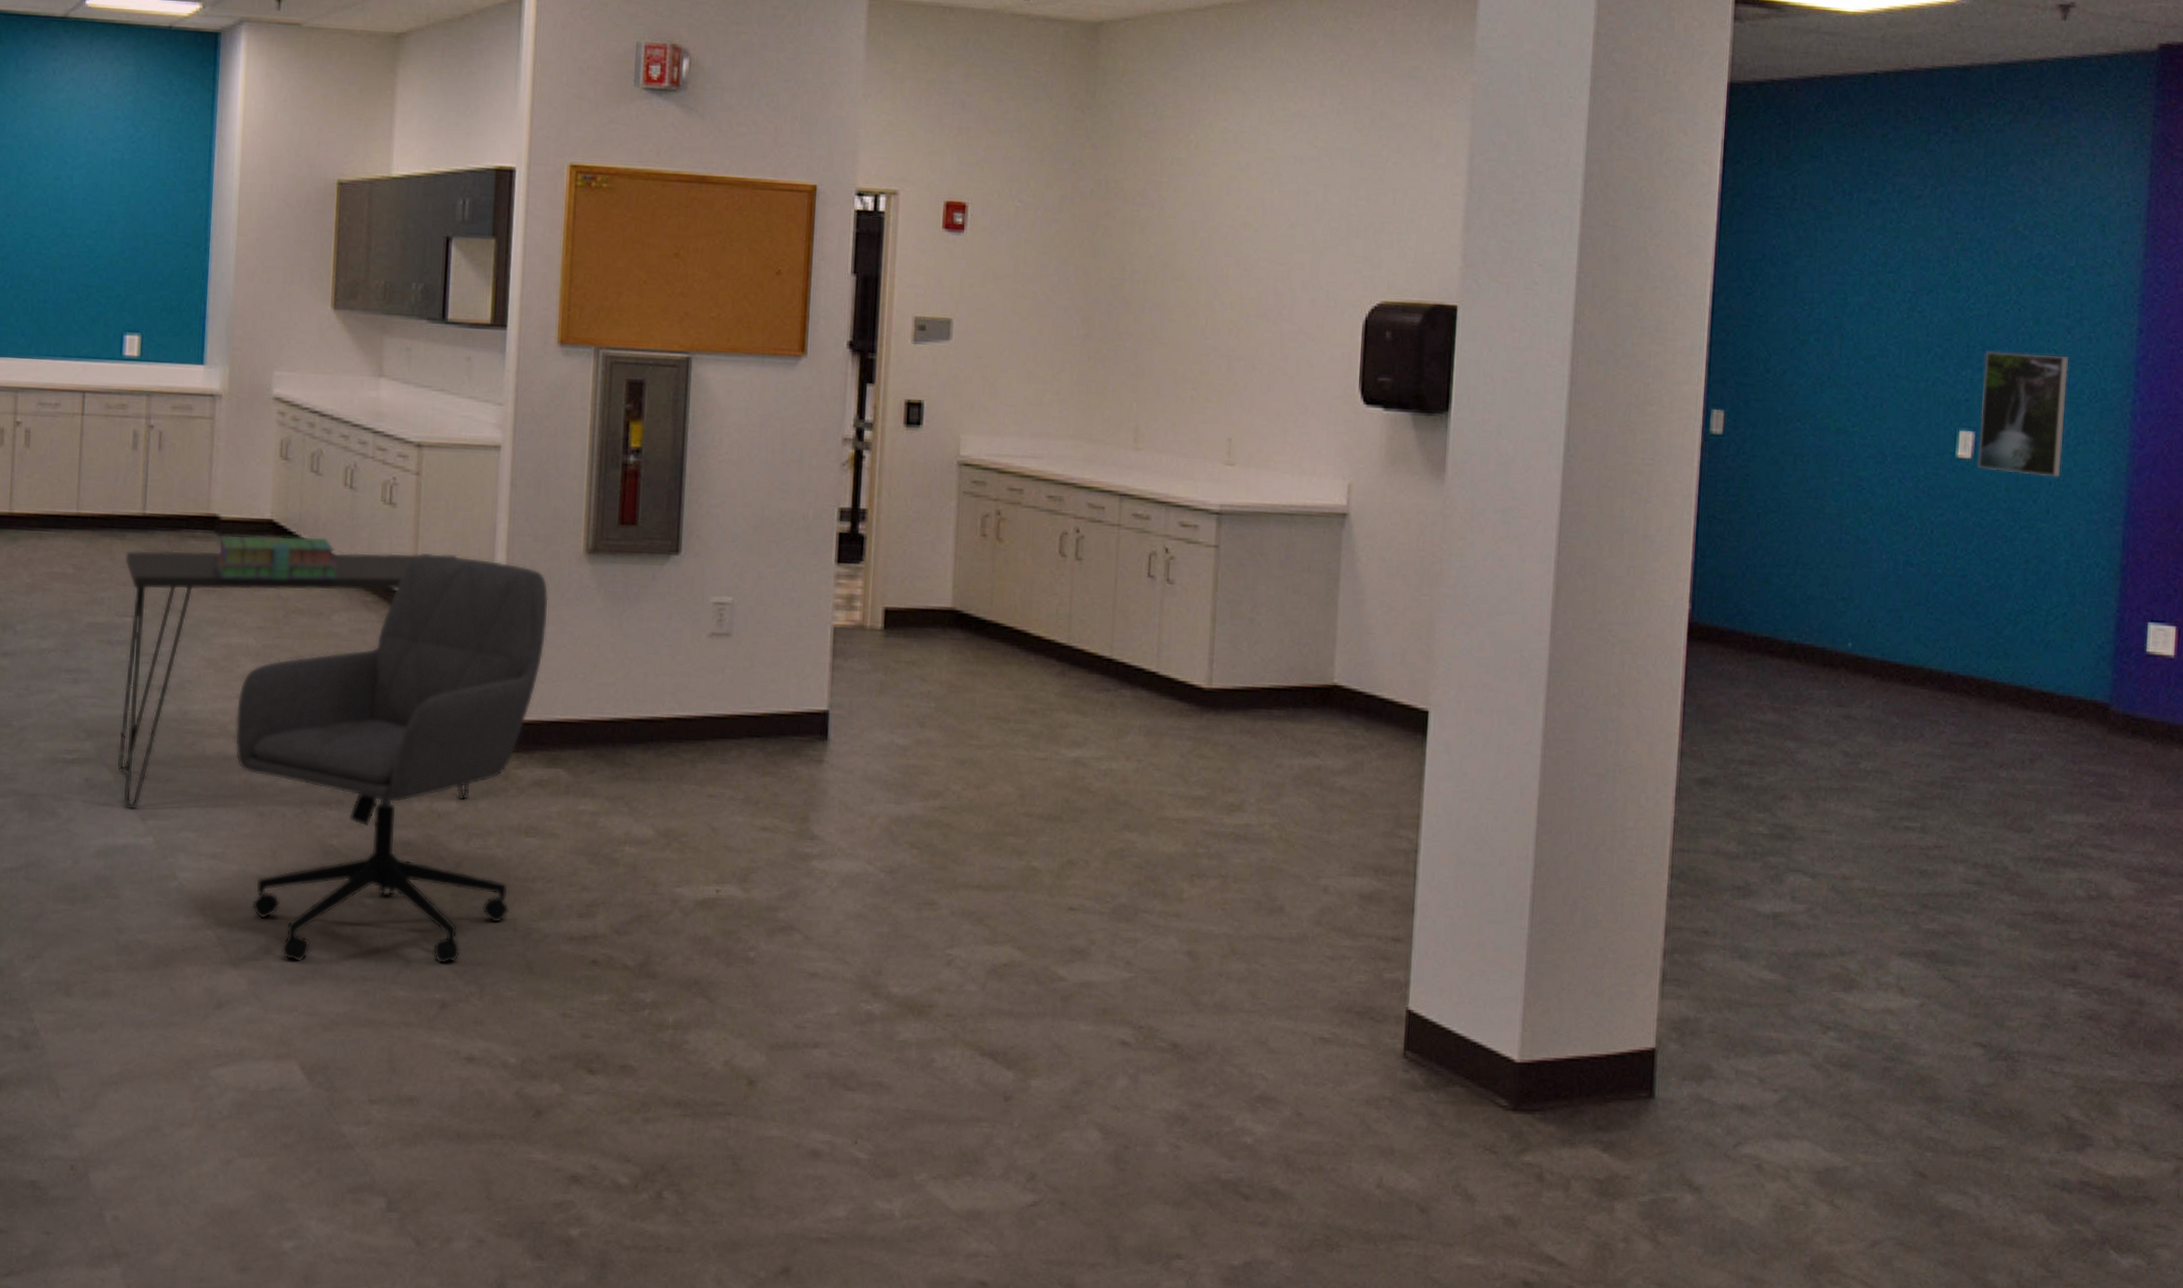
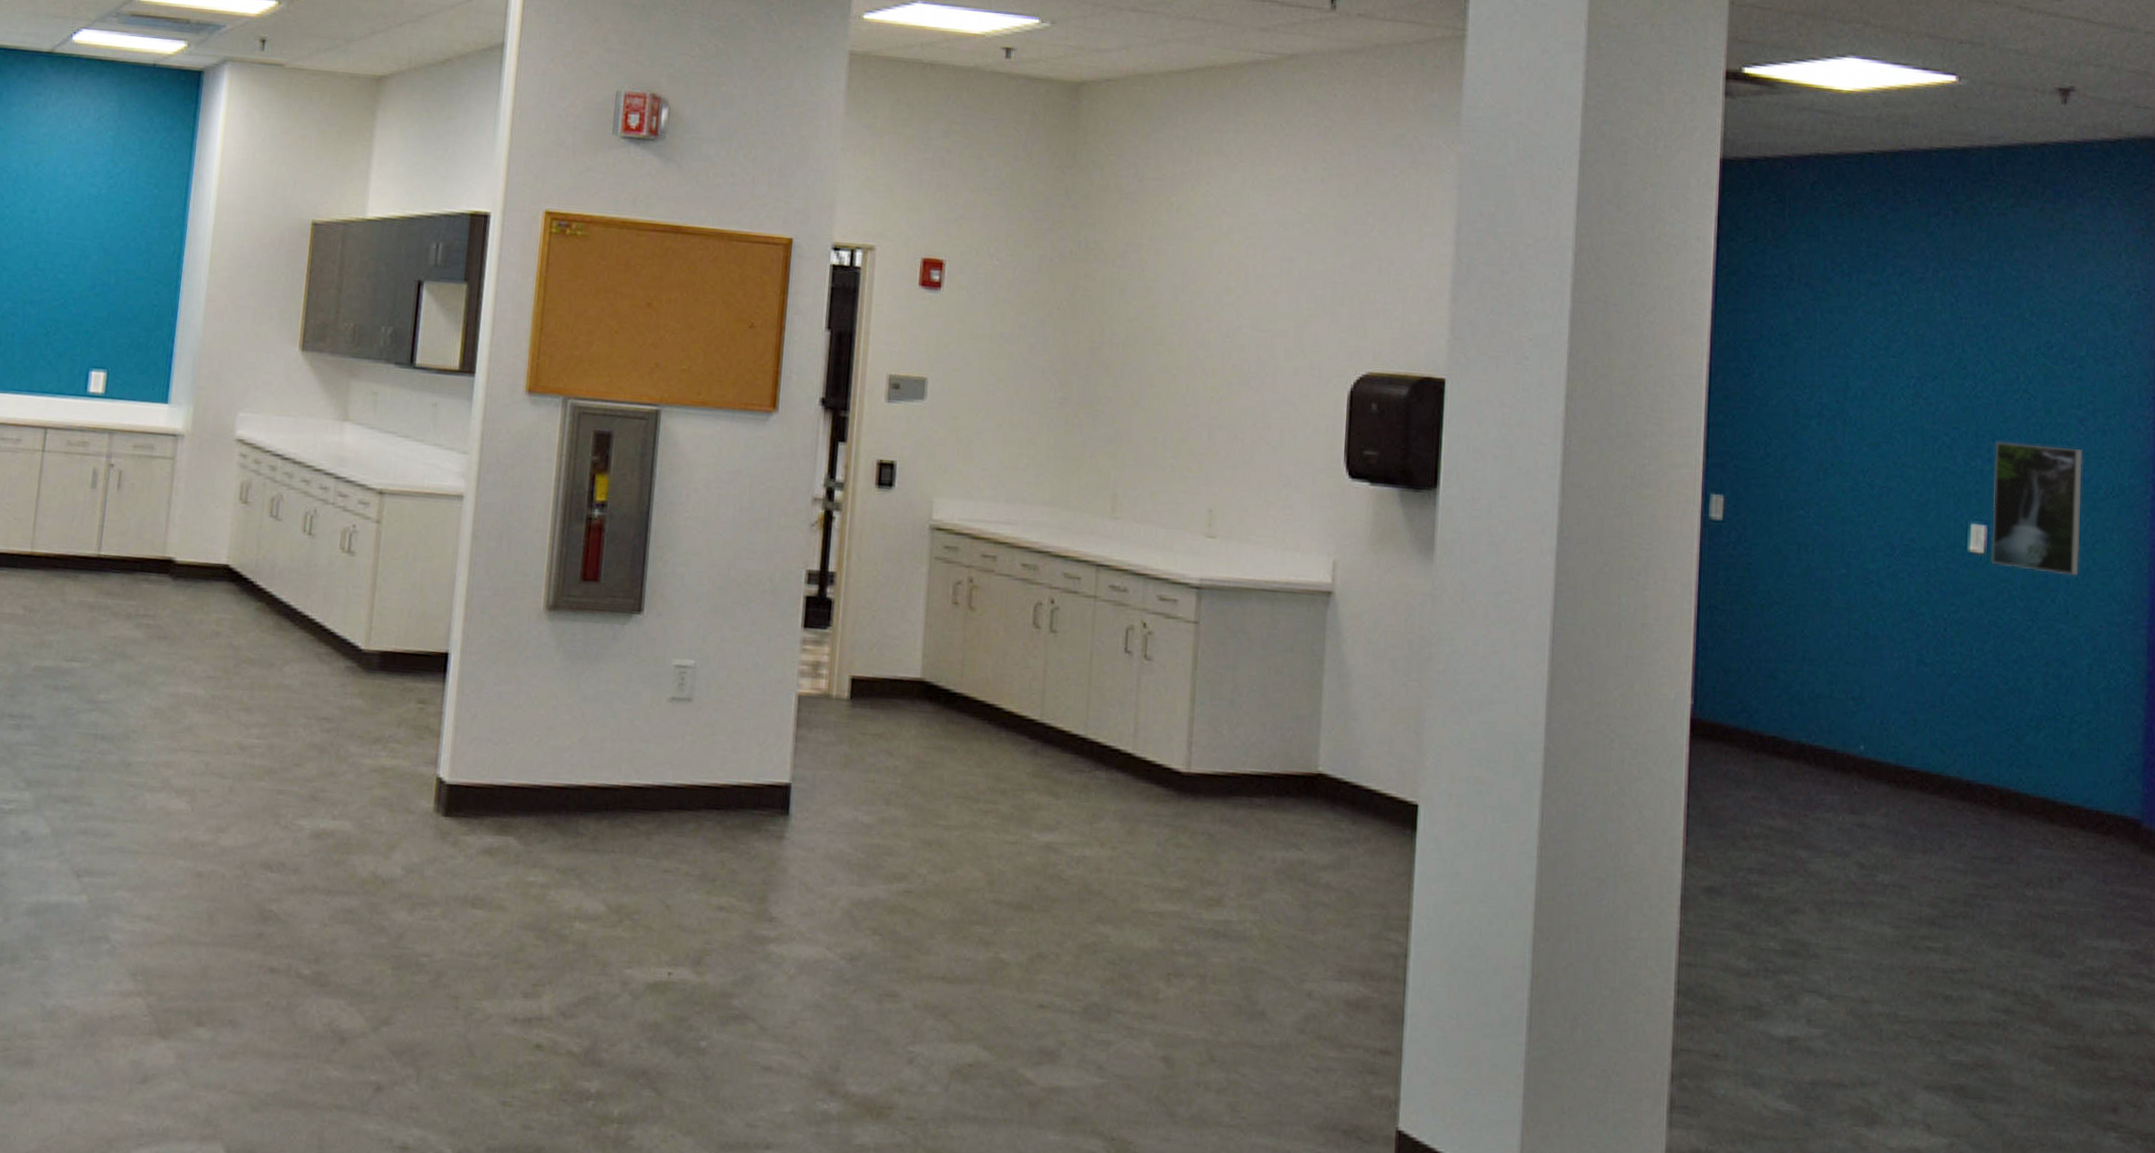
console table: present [117,550,471,811] -> none [54,592,418,868]
stack of books: present [213,535,338,580] -> none [166,579,293,630]
office chair: present [234,552,549,965] -> none [176,603,507,1044]

